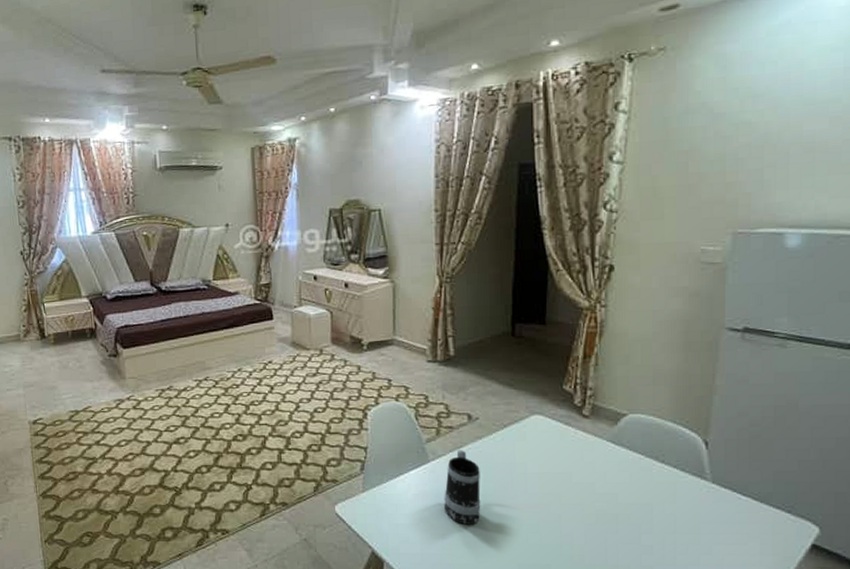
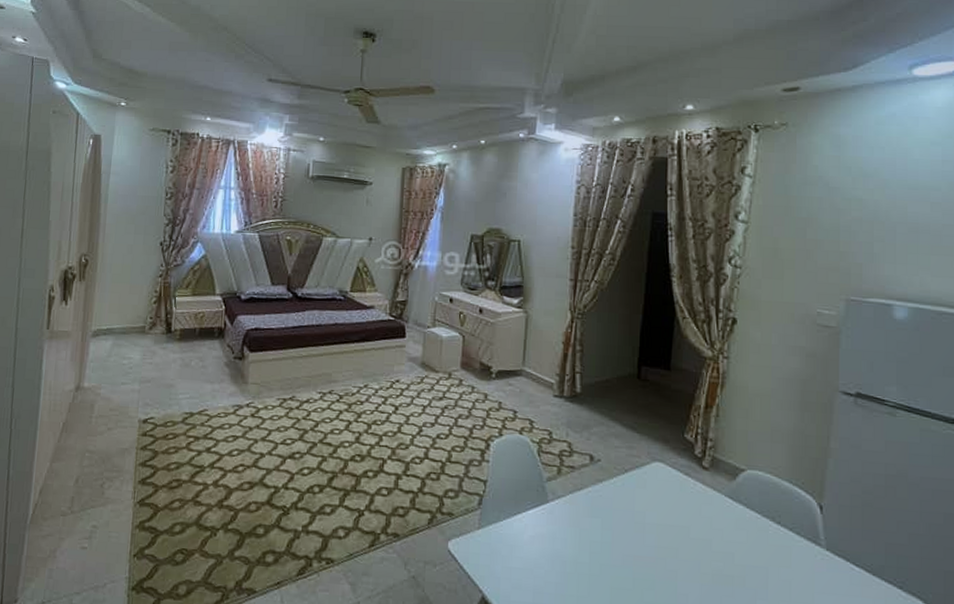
mug: present [444,450,481,525] -> none [560,492,599,575]

